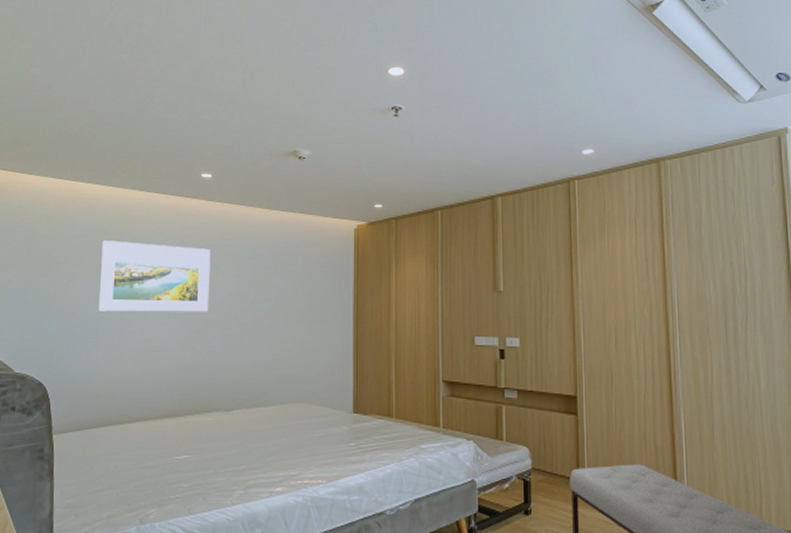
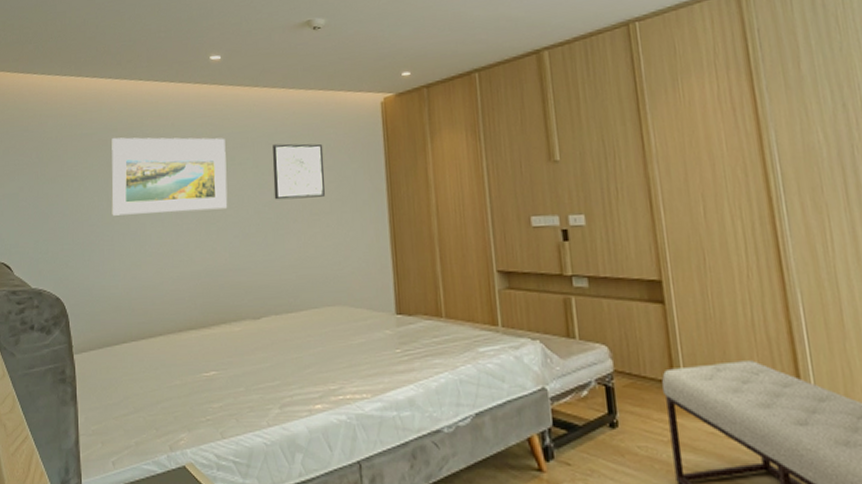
wall art: none [252,258,300,308] -> present [272,143,325,200]

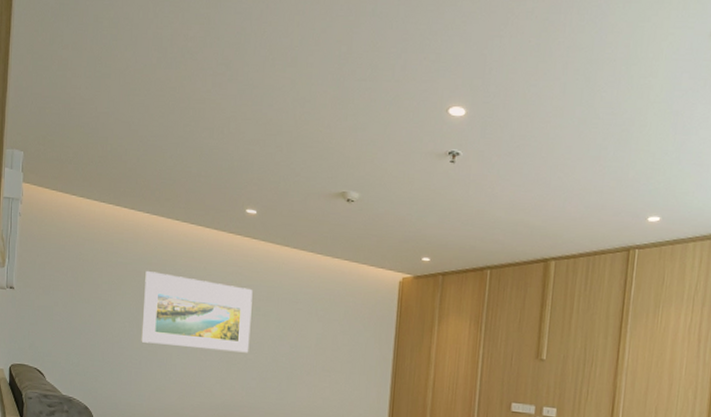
wall art: present [272,143,325,200] -> none [292,303,342,357]

